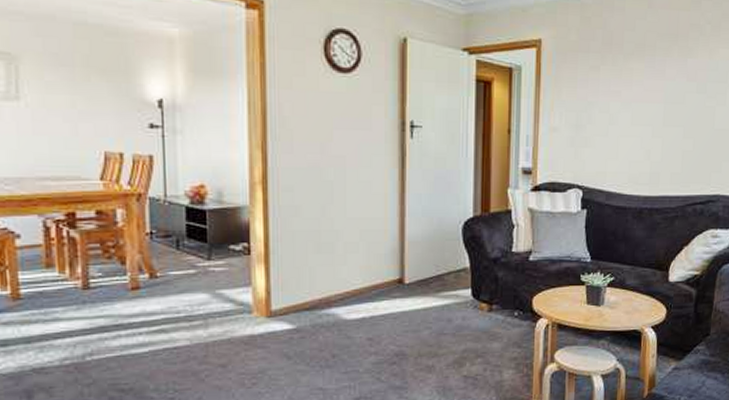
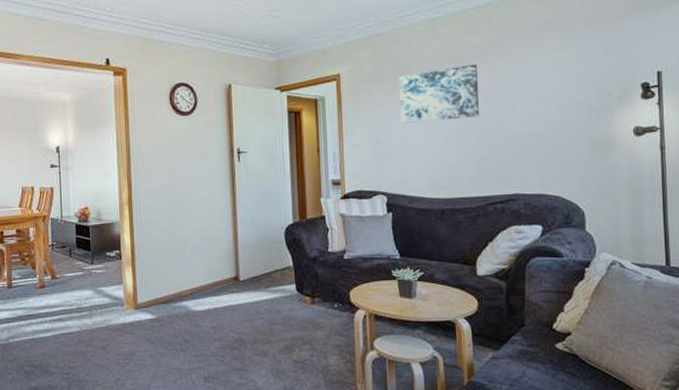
wall art: none [606,44,694,107] -> present [399,64,480,123]

